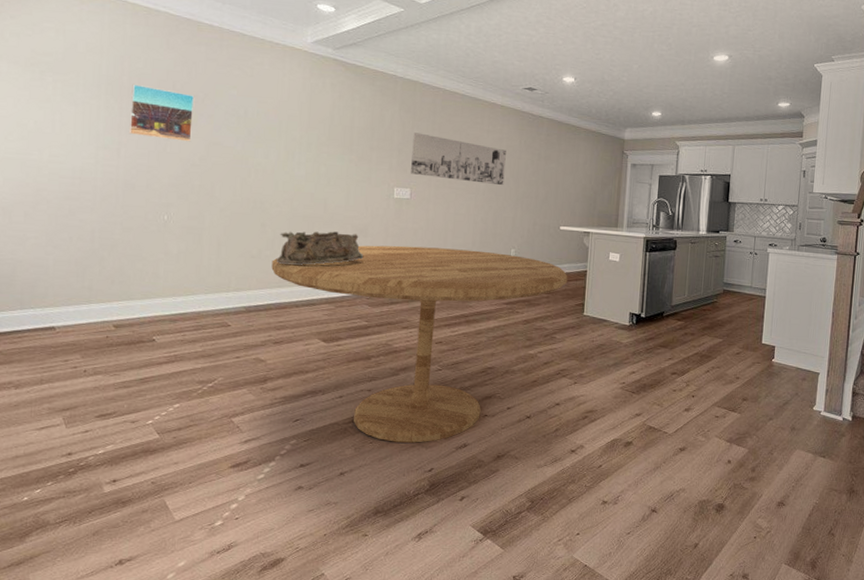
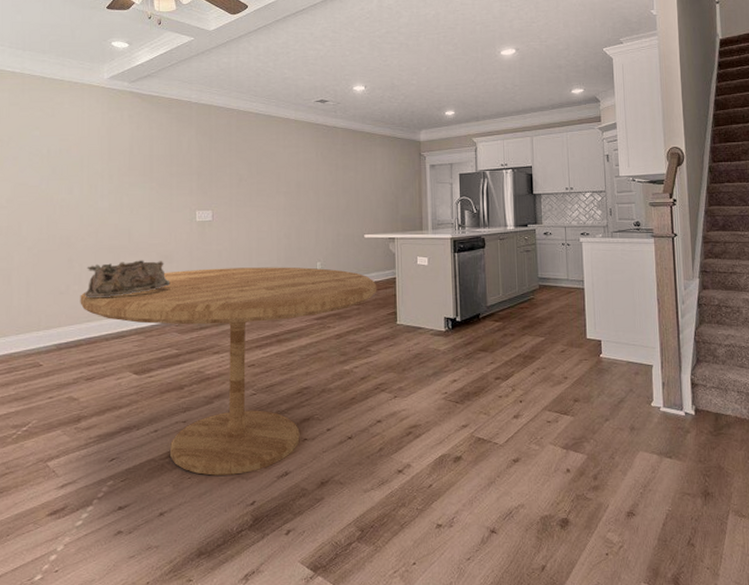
wall art: present [411,132,506,186] -> none [211,155,304,199]

